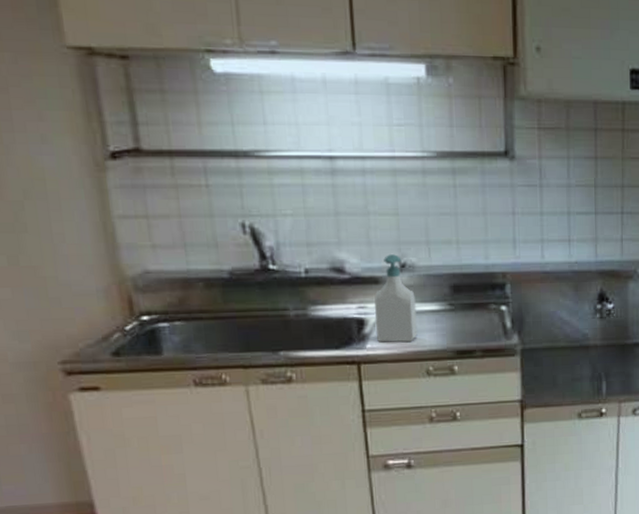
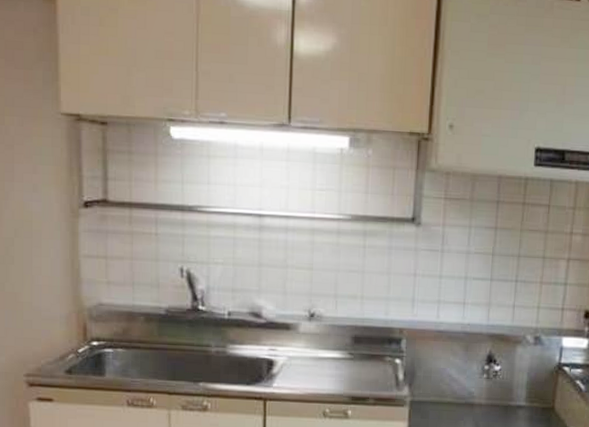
soap bottle: present [374,254,418,343] -> none [283,304,320,385]

